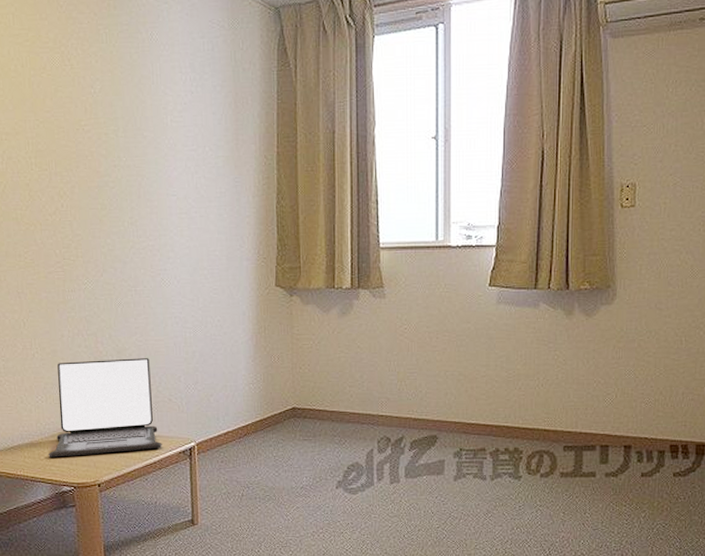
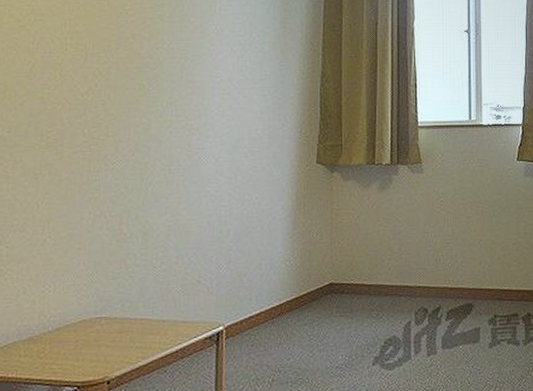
laptop: present [48,358,162,458] -> none [50,239,187,354]

